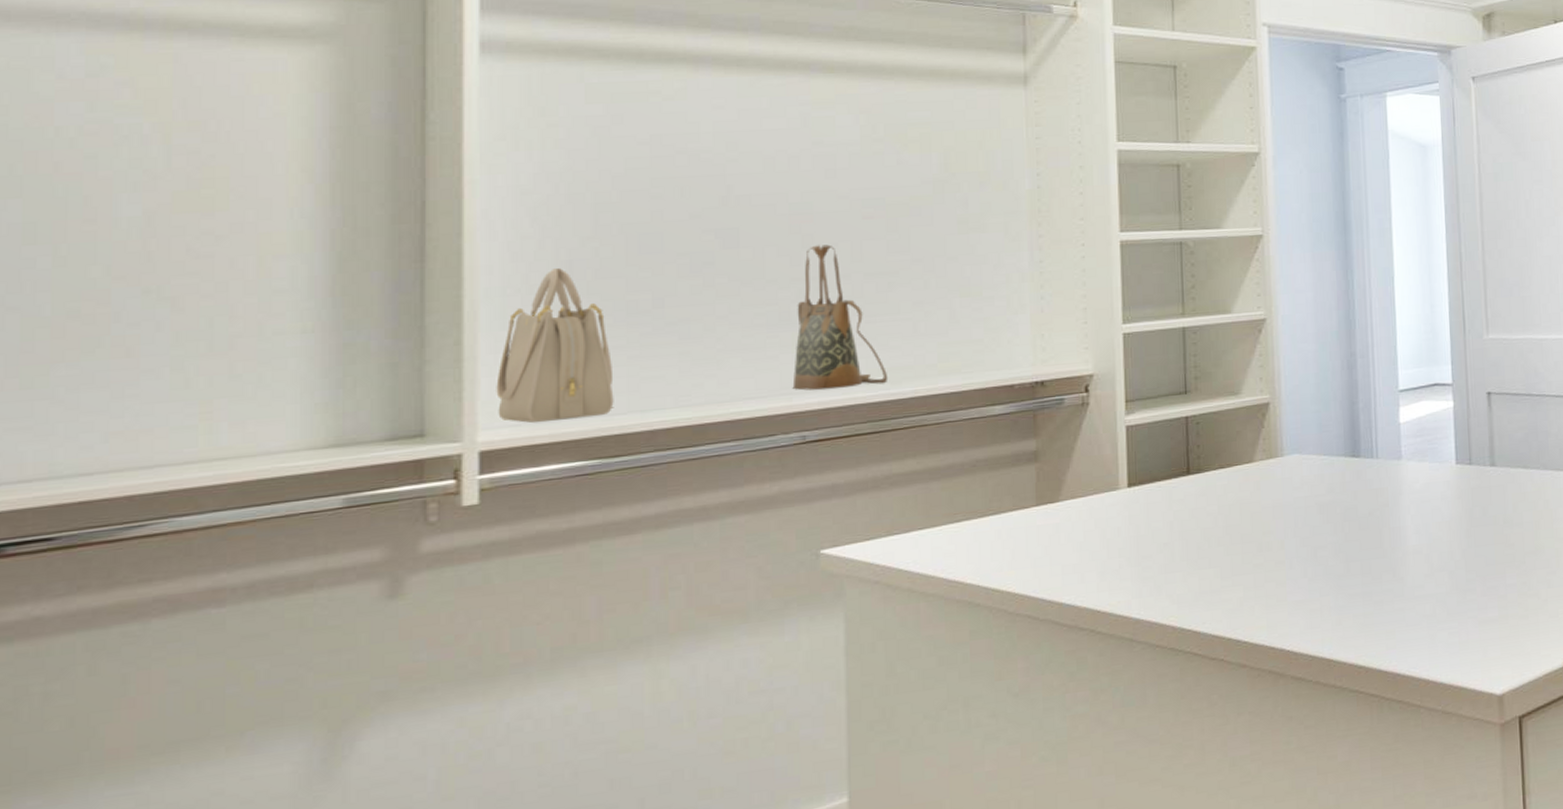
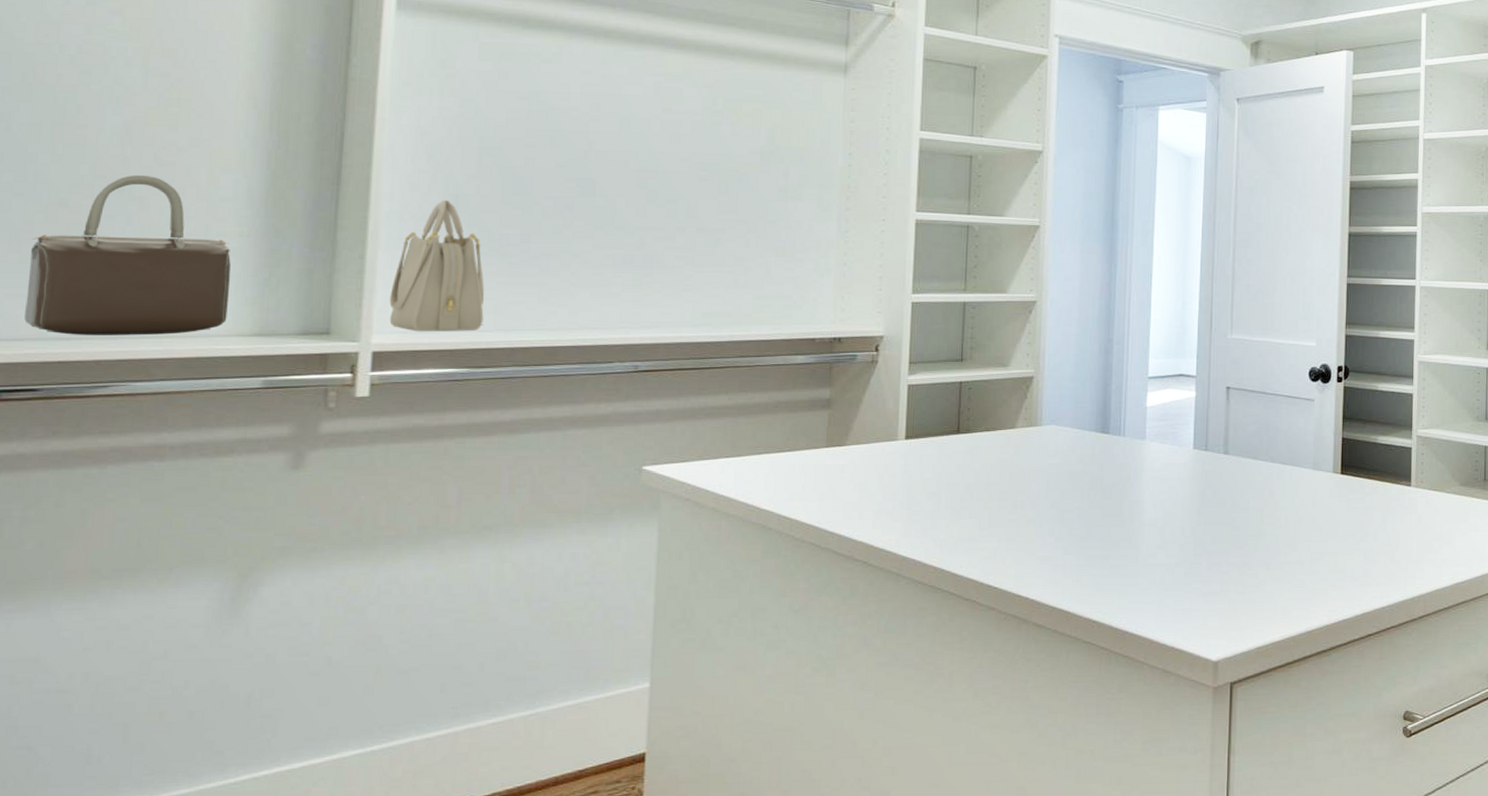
handbag: none [31,271,293,470] -> present [24,174,231,336]
handbag: present [792,244,889,391] -> none [630,200,710,328]

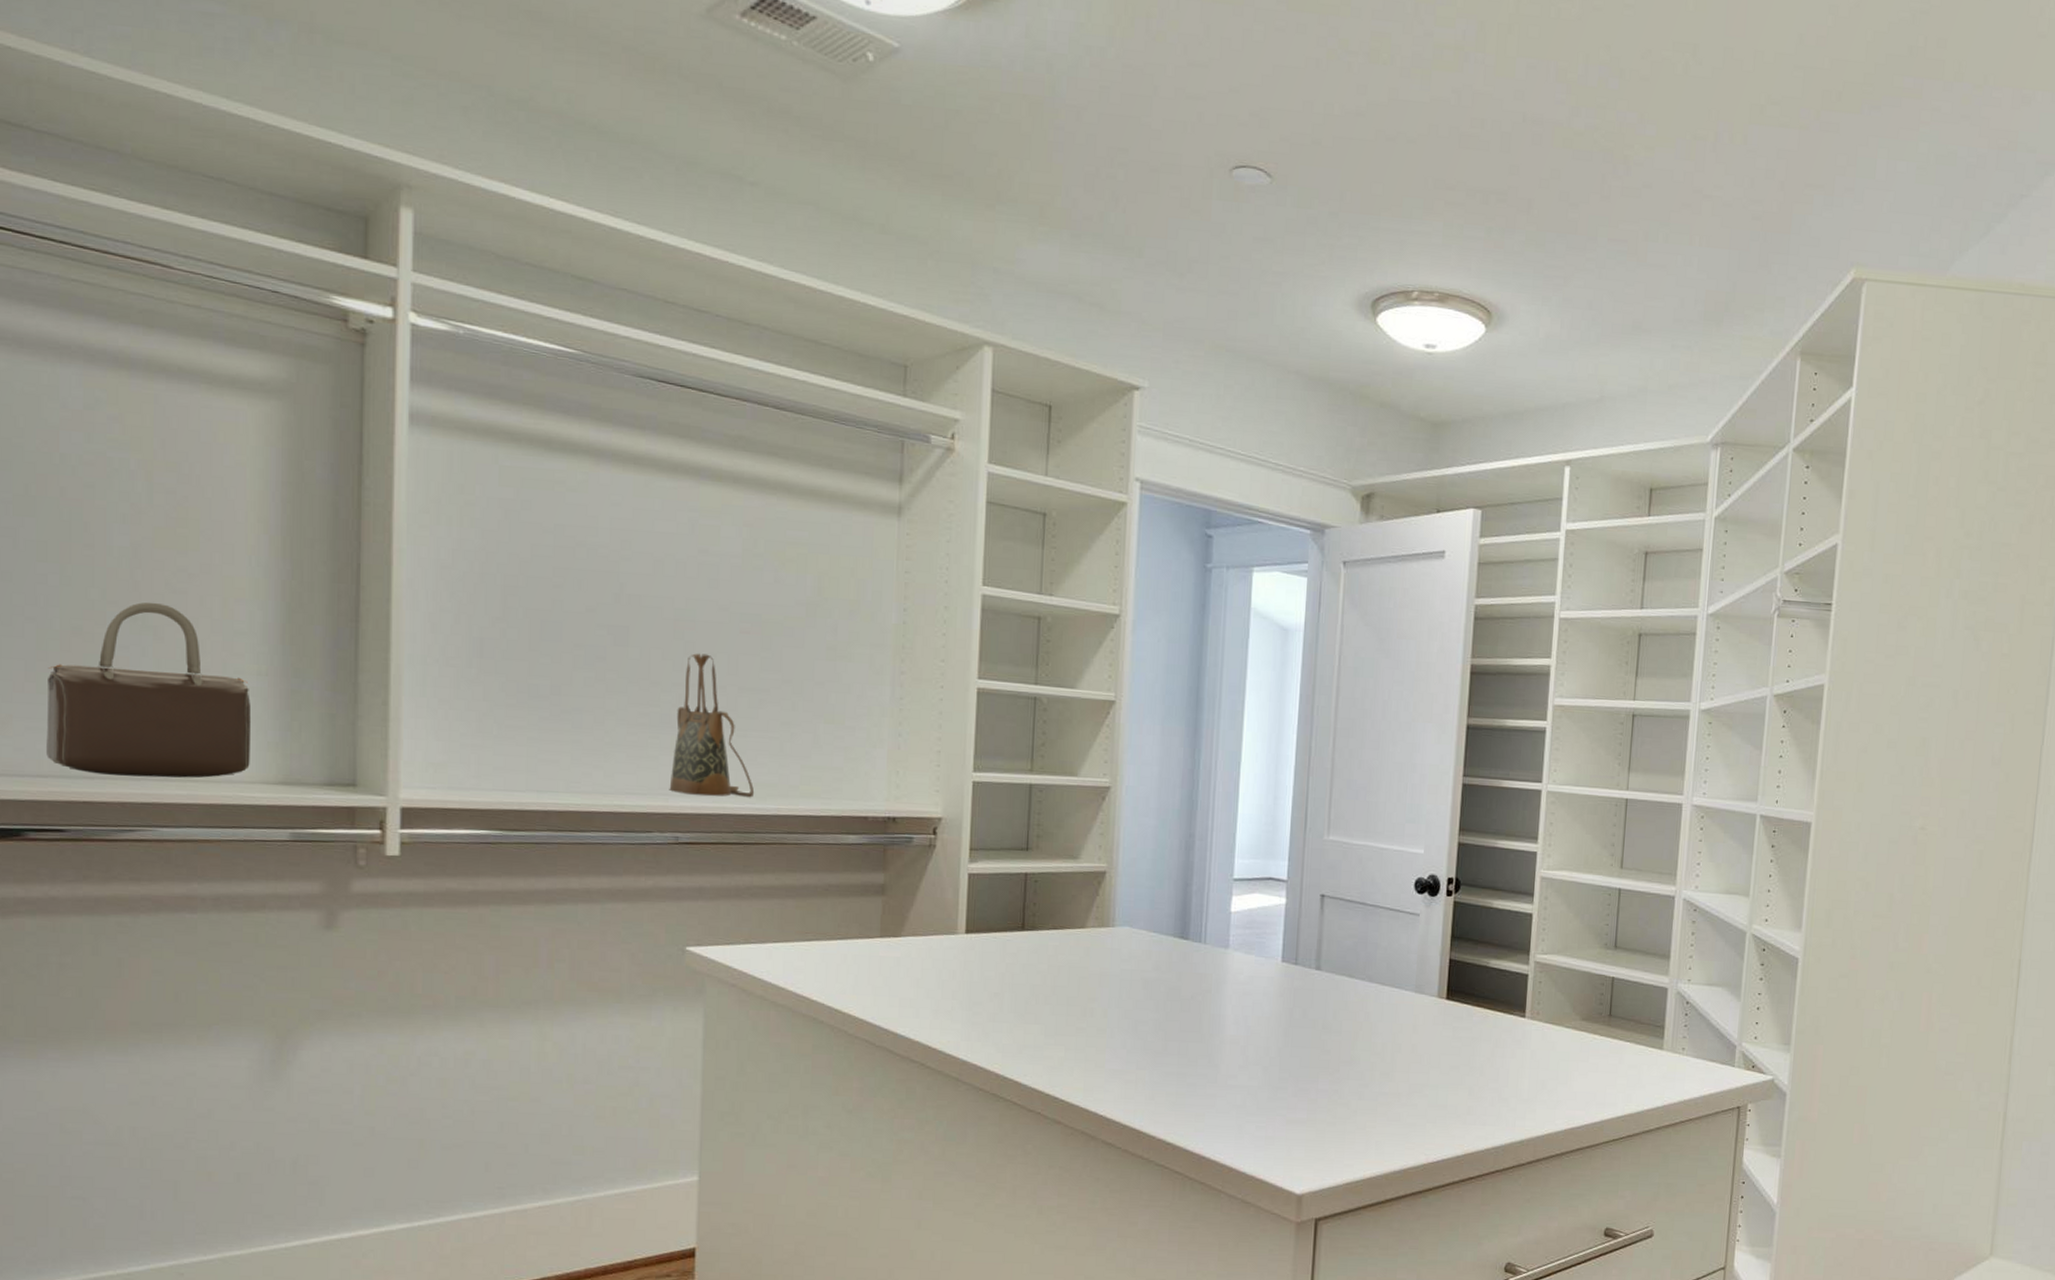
handbag: present [389,200,484,332] -> none [416,644,515,791]
handbag: none [630,200,710,328] -> present [669,653,755,798]

